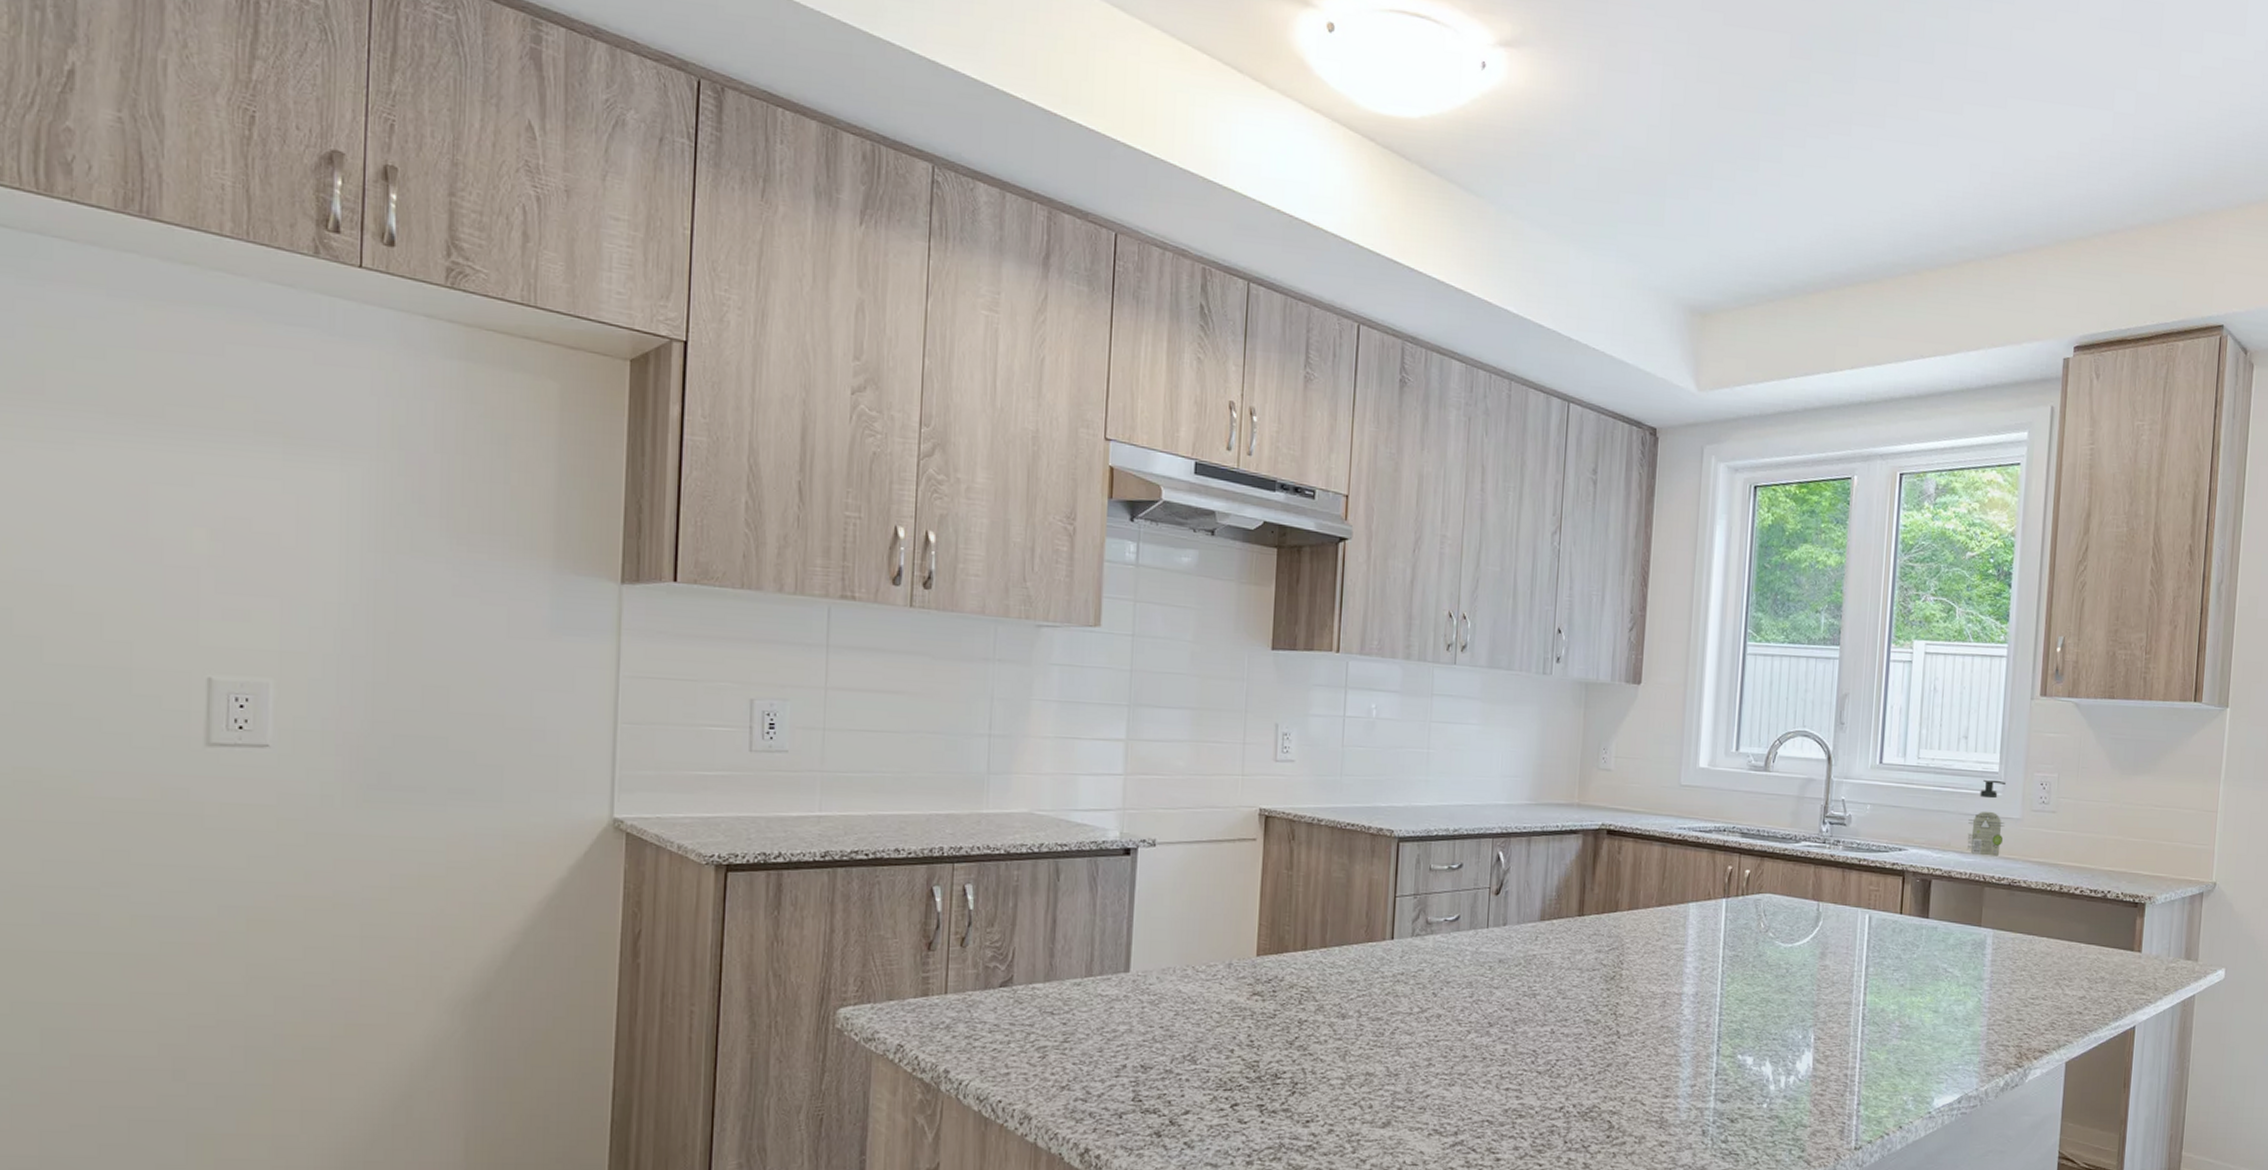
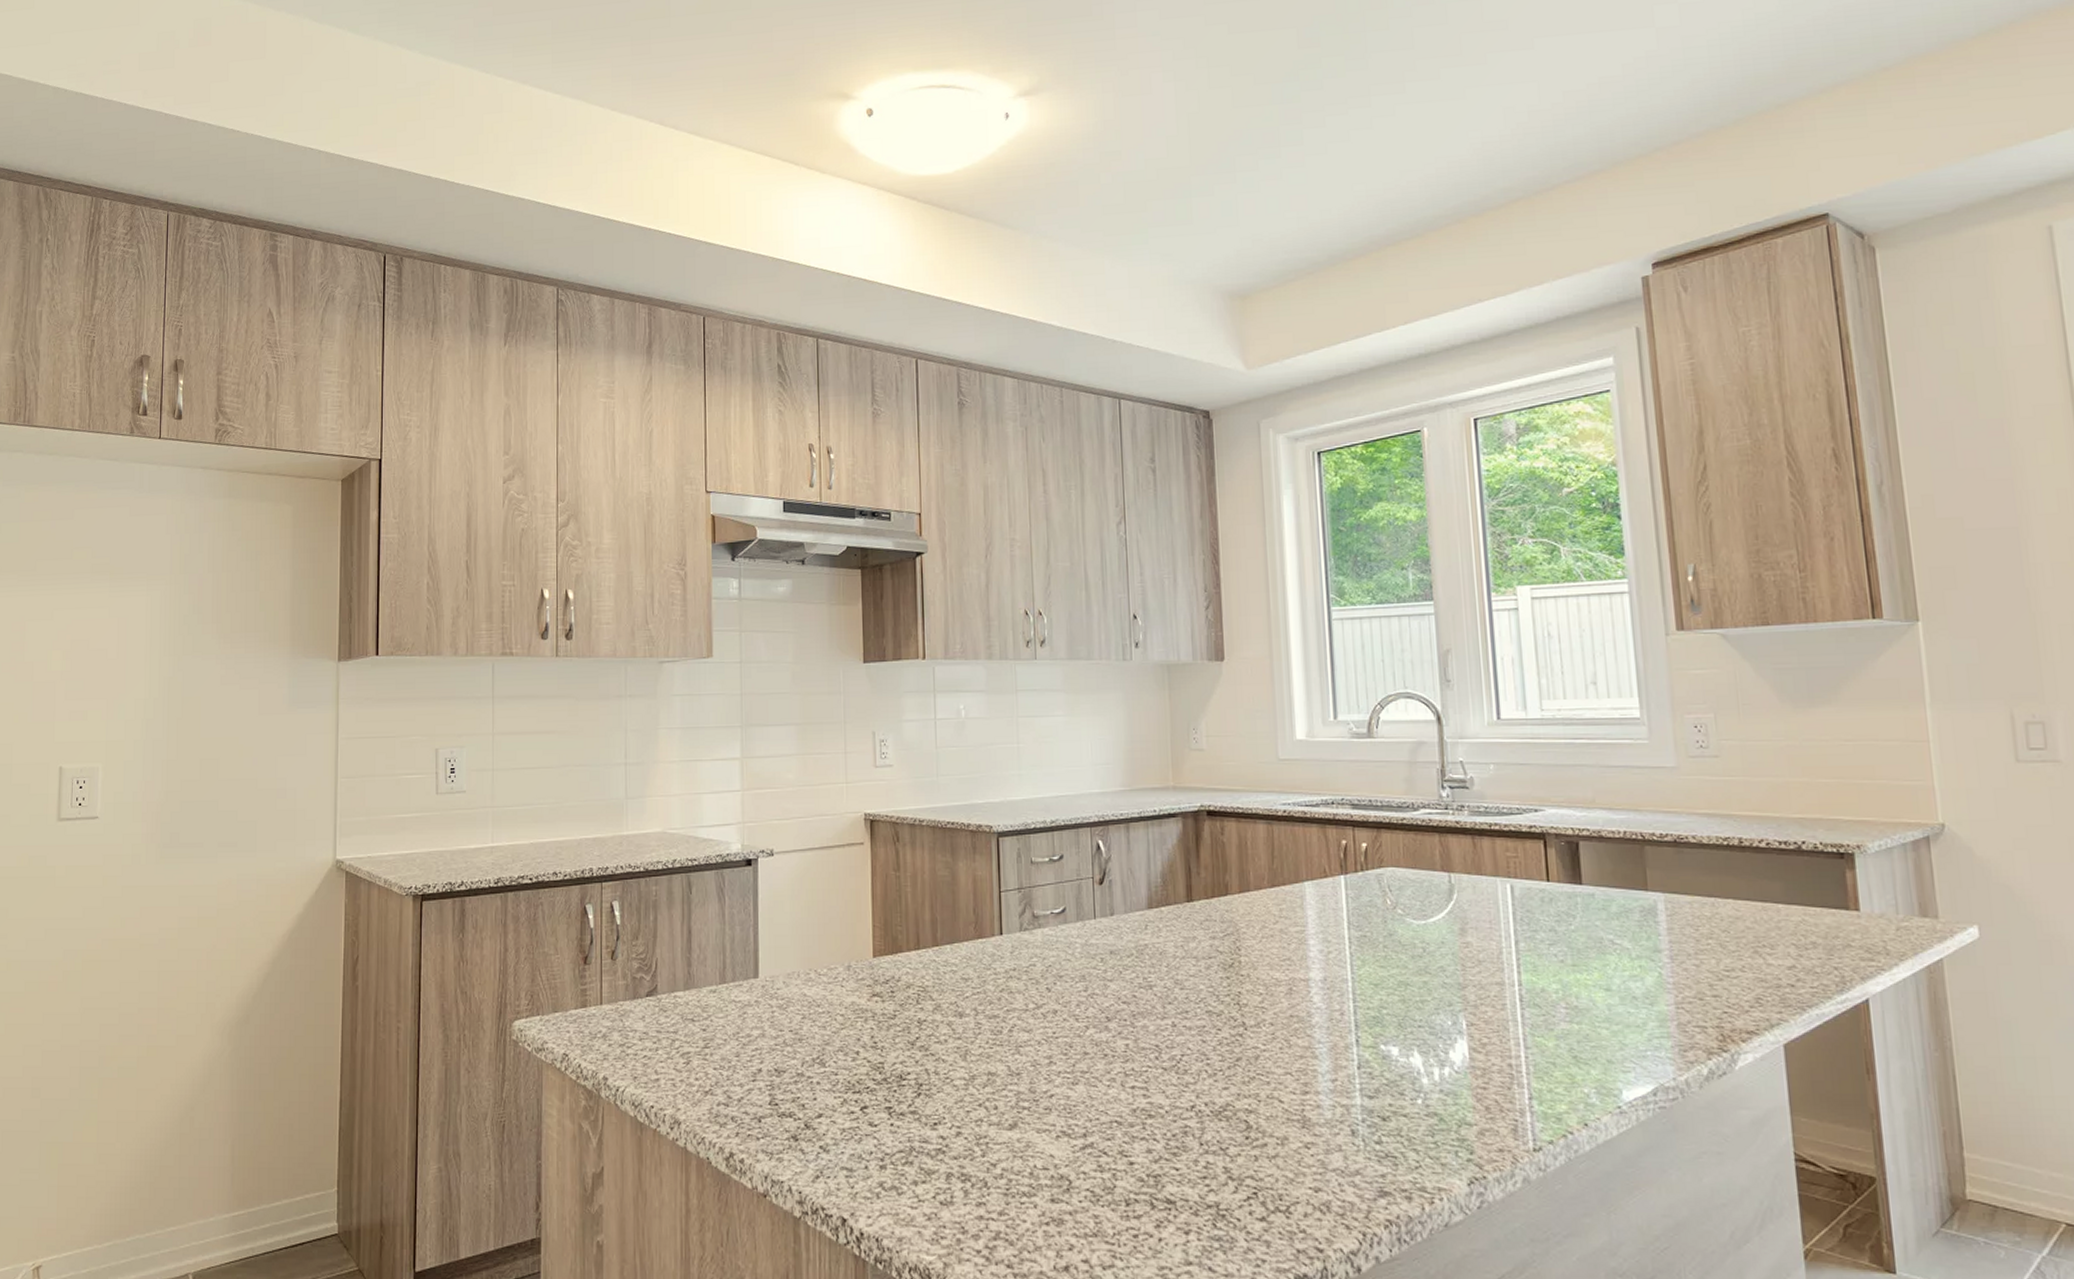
soap dispenser: present [1967,779,2006,857] -> none [1612,726,1658,811]

